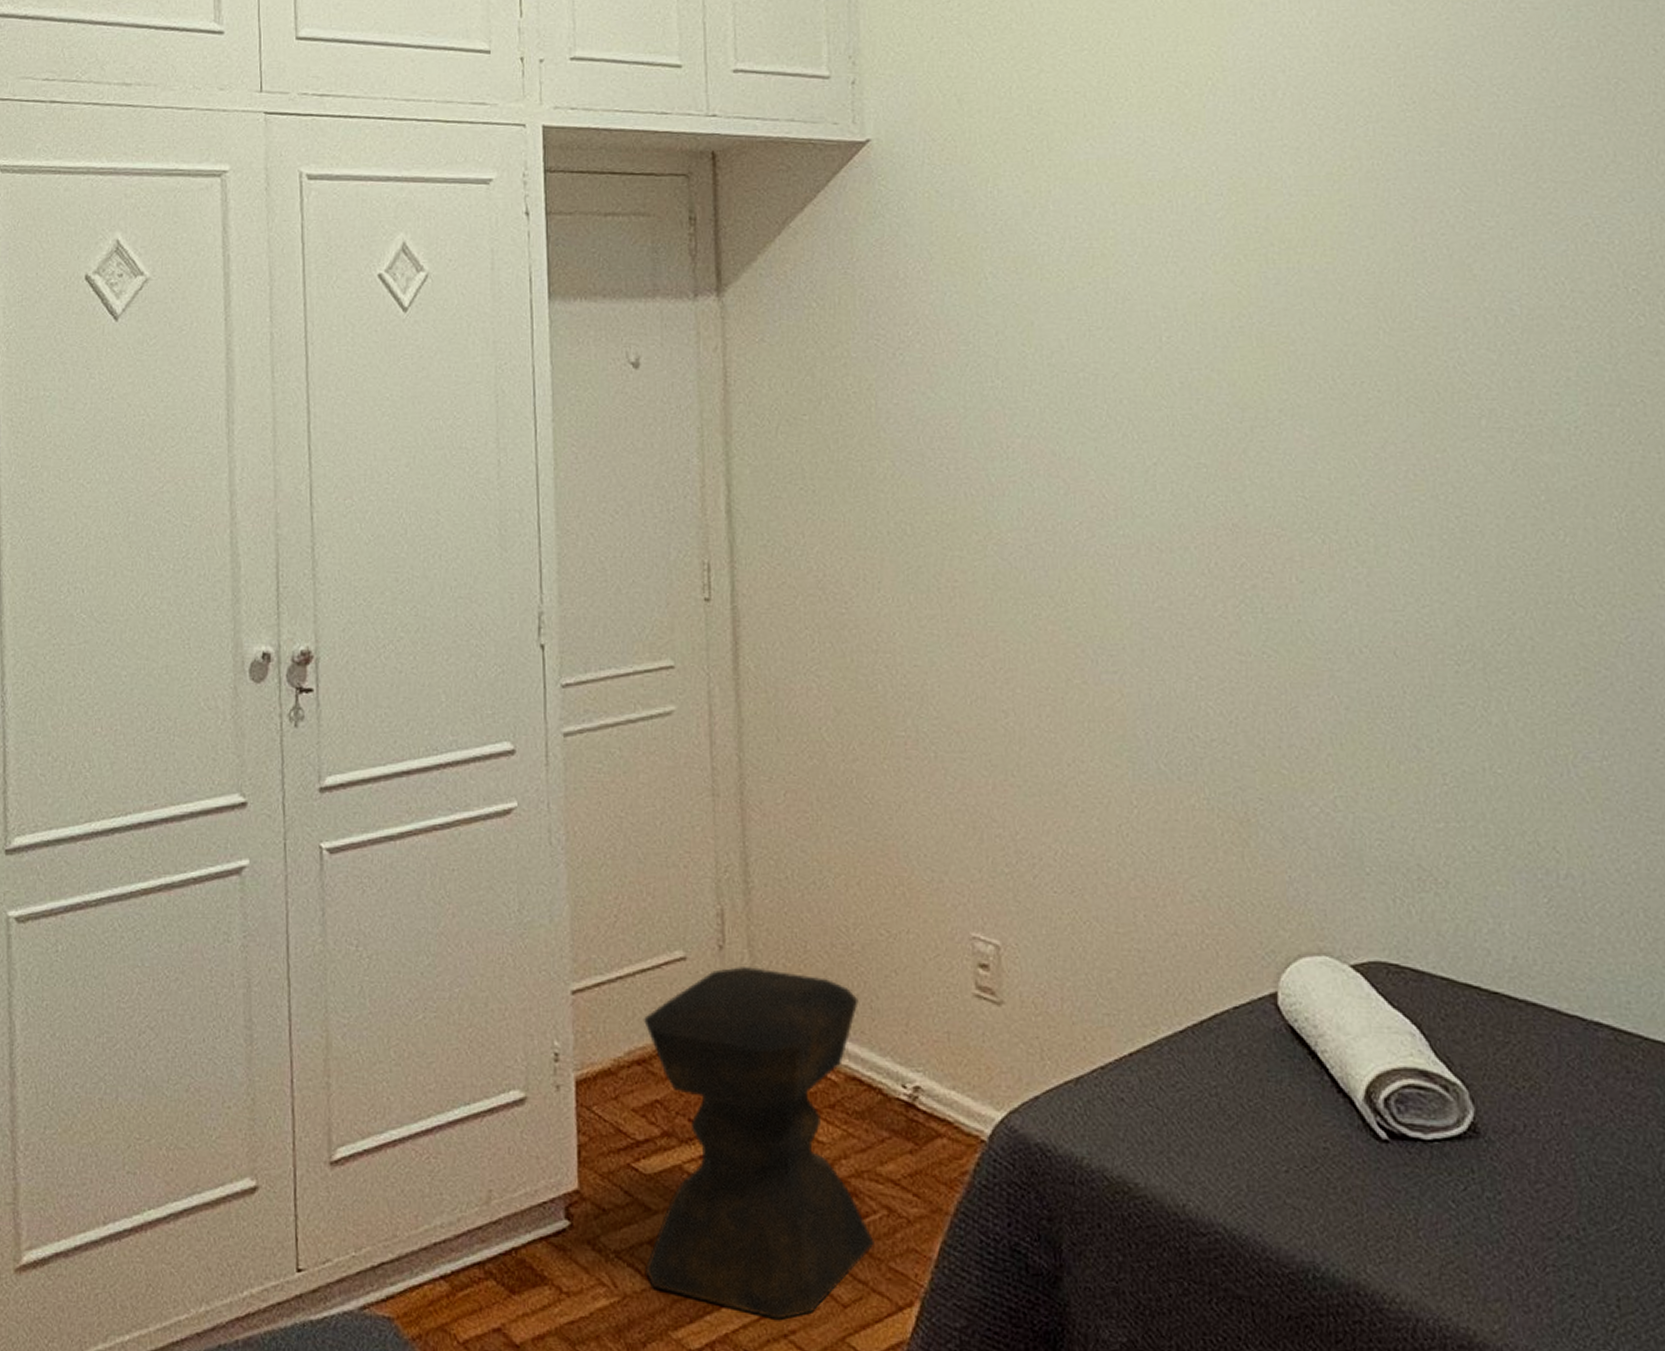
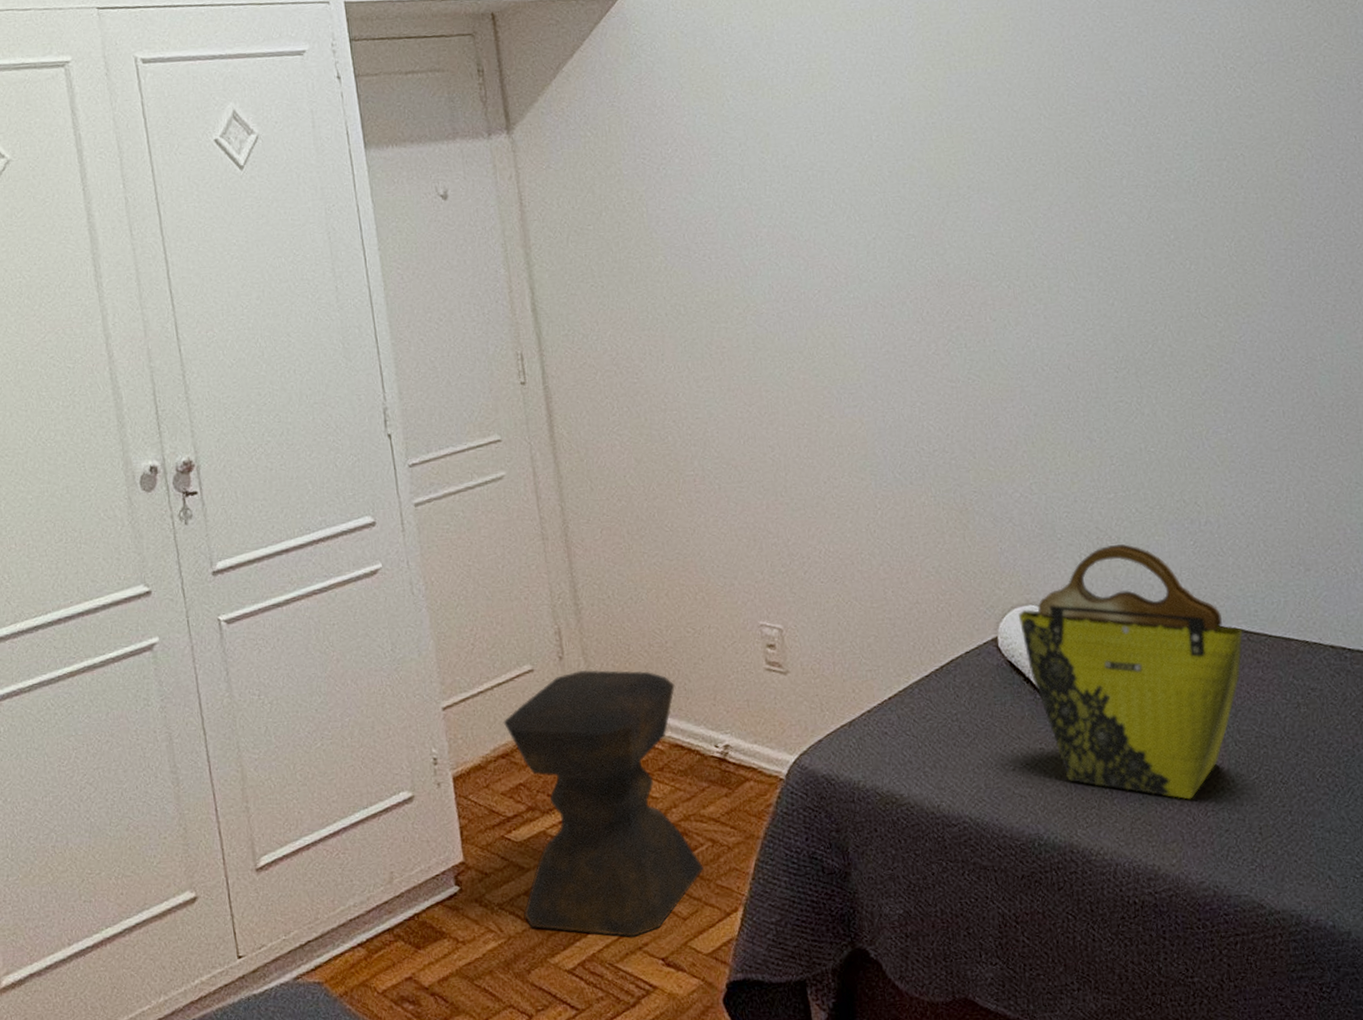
tote bag: none [1306,891,1609,1246] -> present [1018,544,1243,800]

